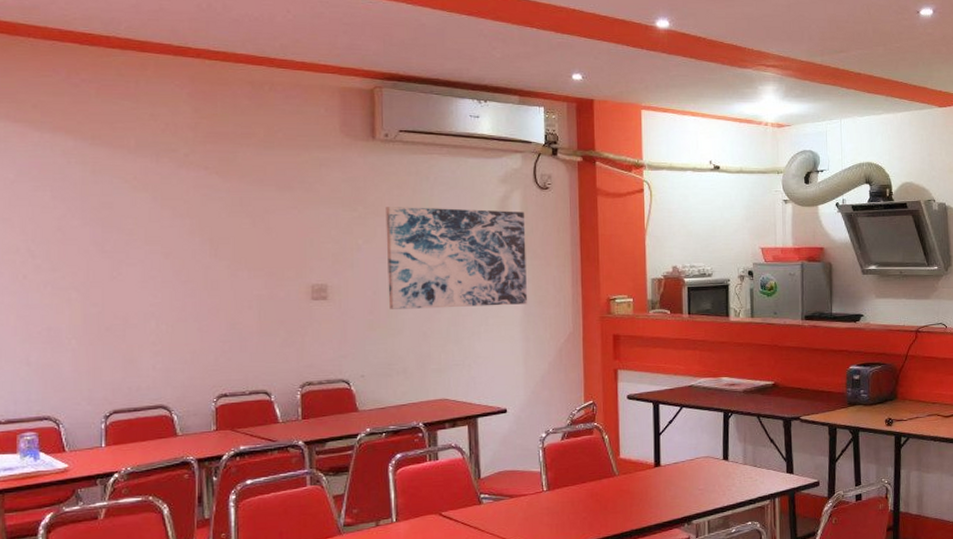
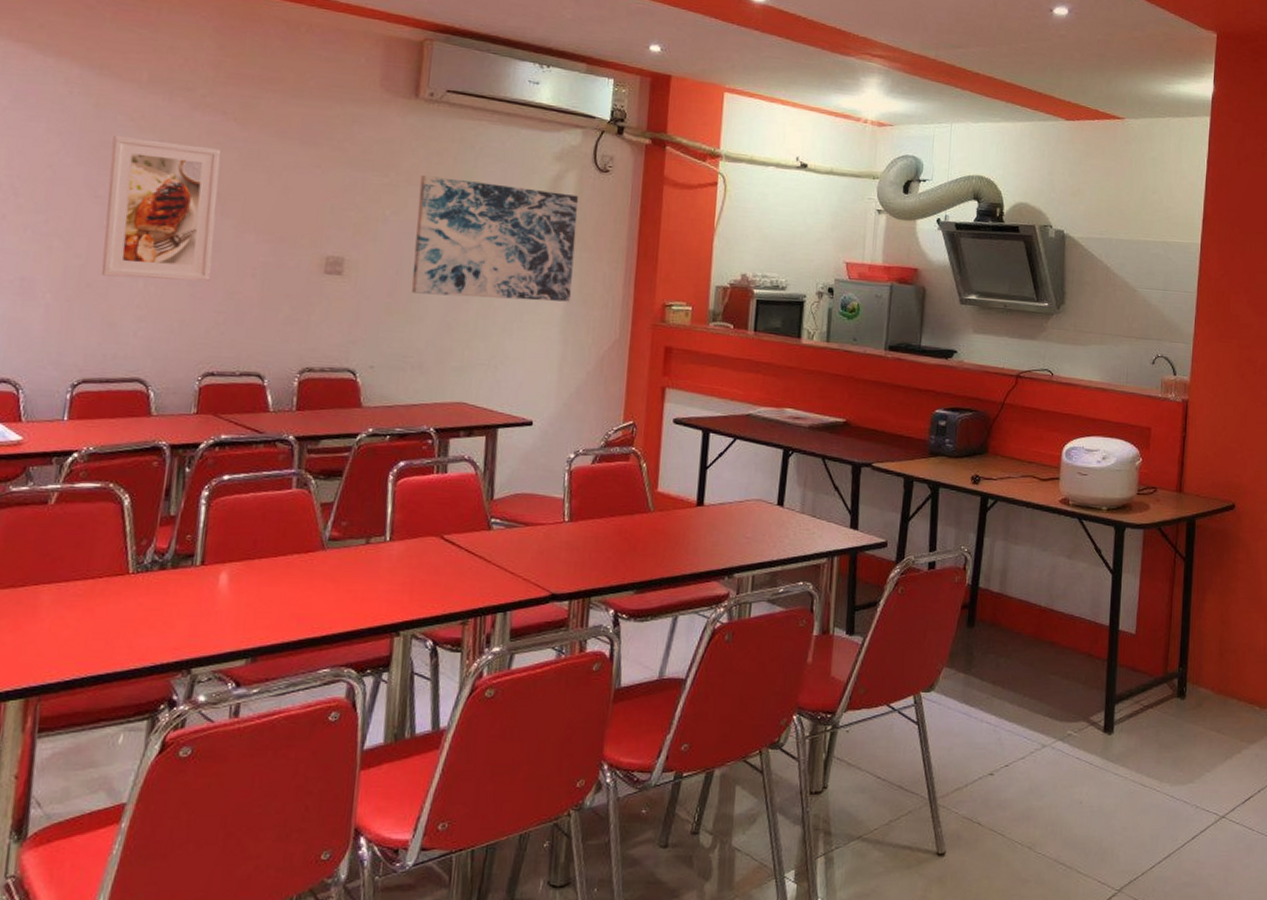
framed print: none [112,196,212,320] -> present [101,135,221,282]

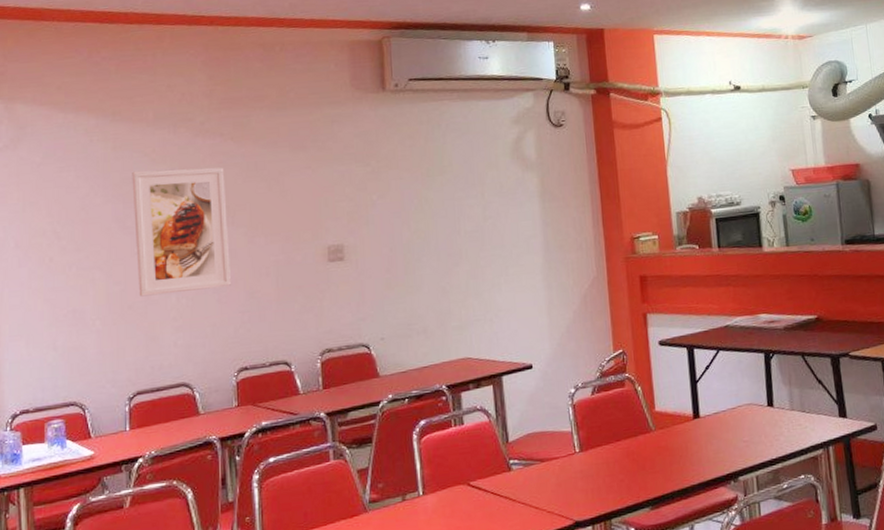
wall art: present [411,174,579,302] -> none [398,152,547,266]

